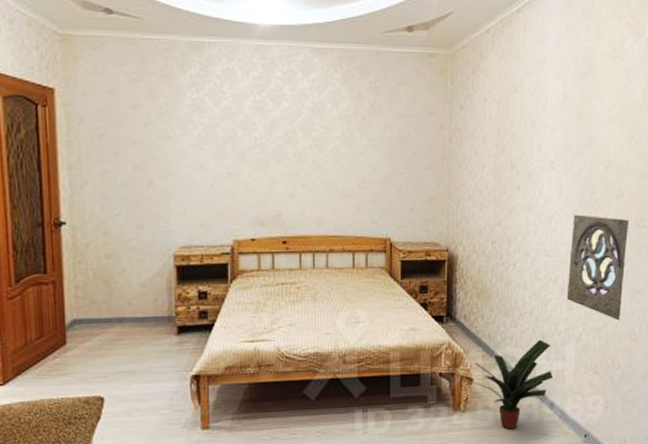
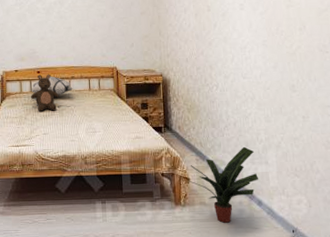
stuffed bear: none [273,245,312,296] -> present [31,74,59,112]
decorative pillow: none [273,248,331,274] -> present [31,76,73,95]
wall ornament: present [566,214,630,321] -> none [263,44,315,131]

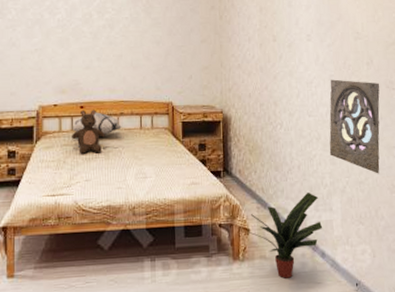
wall ornament: none [263,44,315,131] -> present [329,79,380,174]

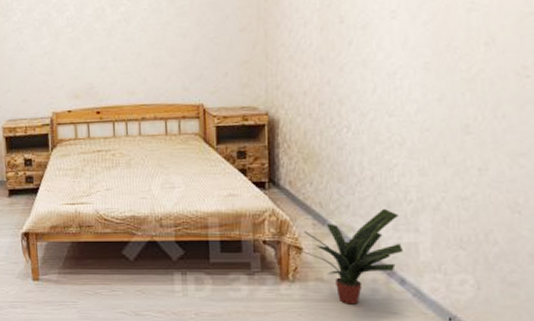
stuffed bear: present [72,109,105,154] -> none [89,115,126,162]
decorative pillow: present [72,112,122,135] -> none [88,117,144,142]
wall ornament: present [329,79,380,174] -> none [418,67,505,189]

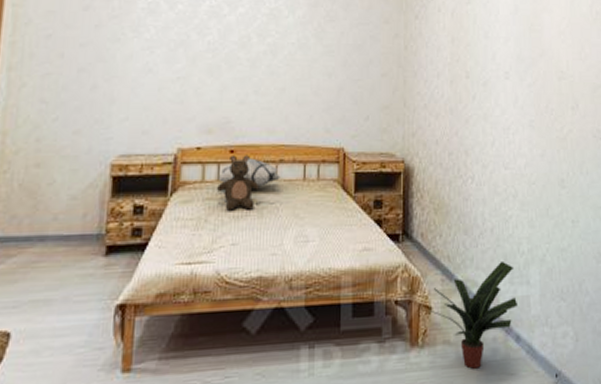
decorative pillow: none [88,117,144,142] -> present [218,158,280,187]
stuffed bear: none [89,115,126,162] -> present [217,155,260,211]

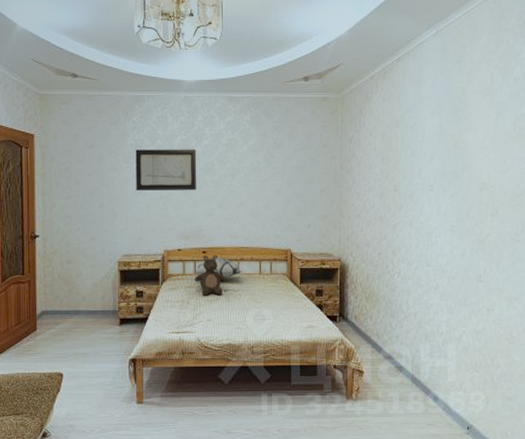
wall art: none [144,15,229,71] -> present [135,149,197,191]
potted plant: present [430,260,519,369] -> none [362,339,437,418]

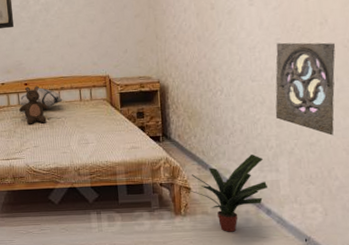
potted plant: none [362,339,437,418] -> present [190,154,269,232]
wall ornament: none [447,230,504,325] -> present [275,42,336,136]

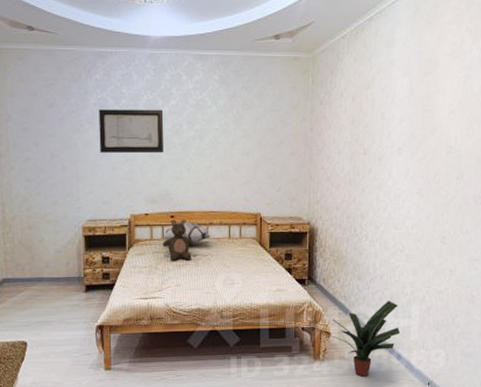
wall ornament: present [275,42,336,136] -> none [412,193,468,285]

